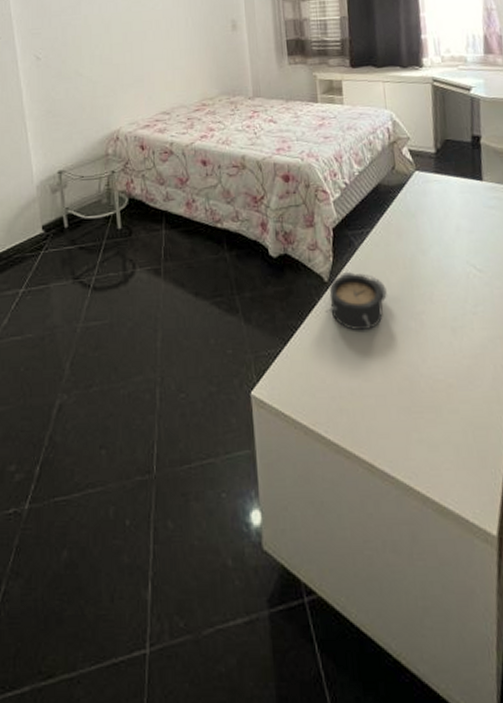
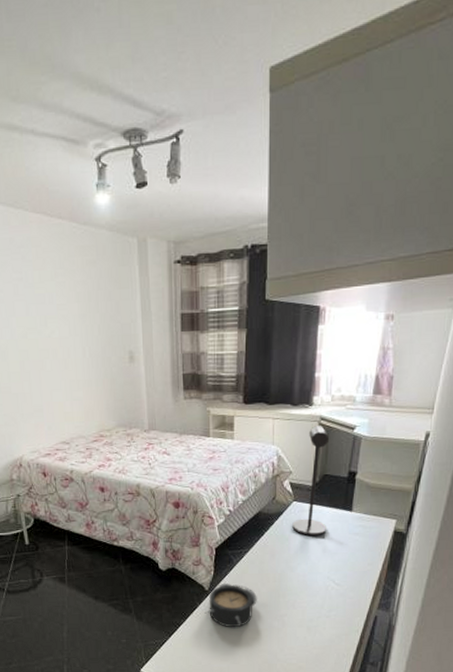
desk lamp: none [417,87,458,212] -> present [292,426,329,536]

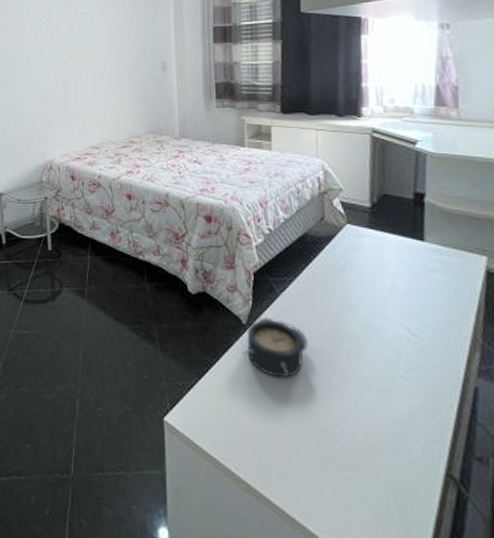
desk lamp: present [292,426,329,536] -> none [347,139,394,269]

